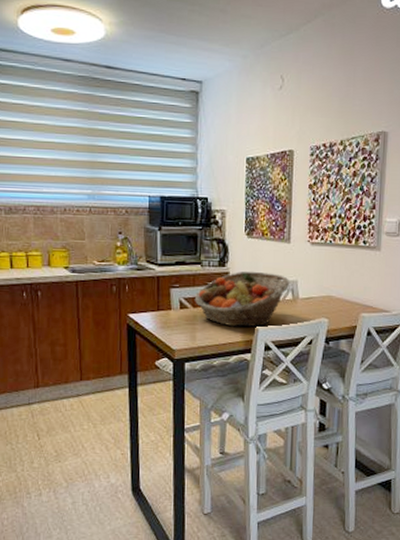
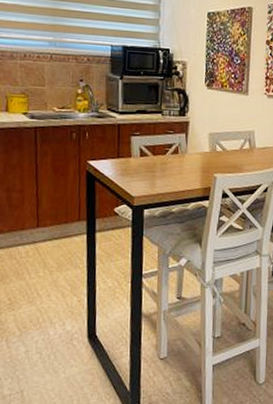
fruit basket: present [194,271,290,327] -> none [154,120,248,175]

